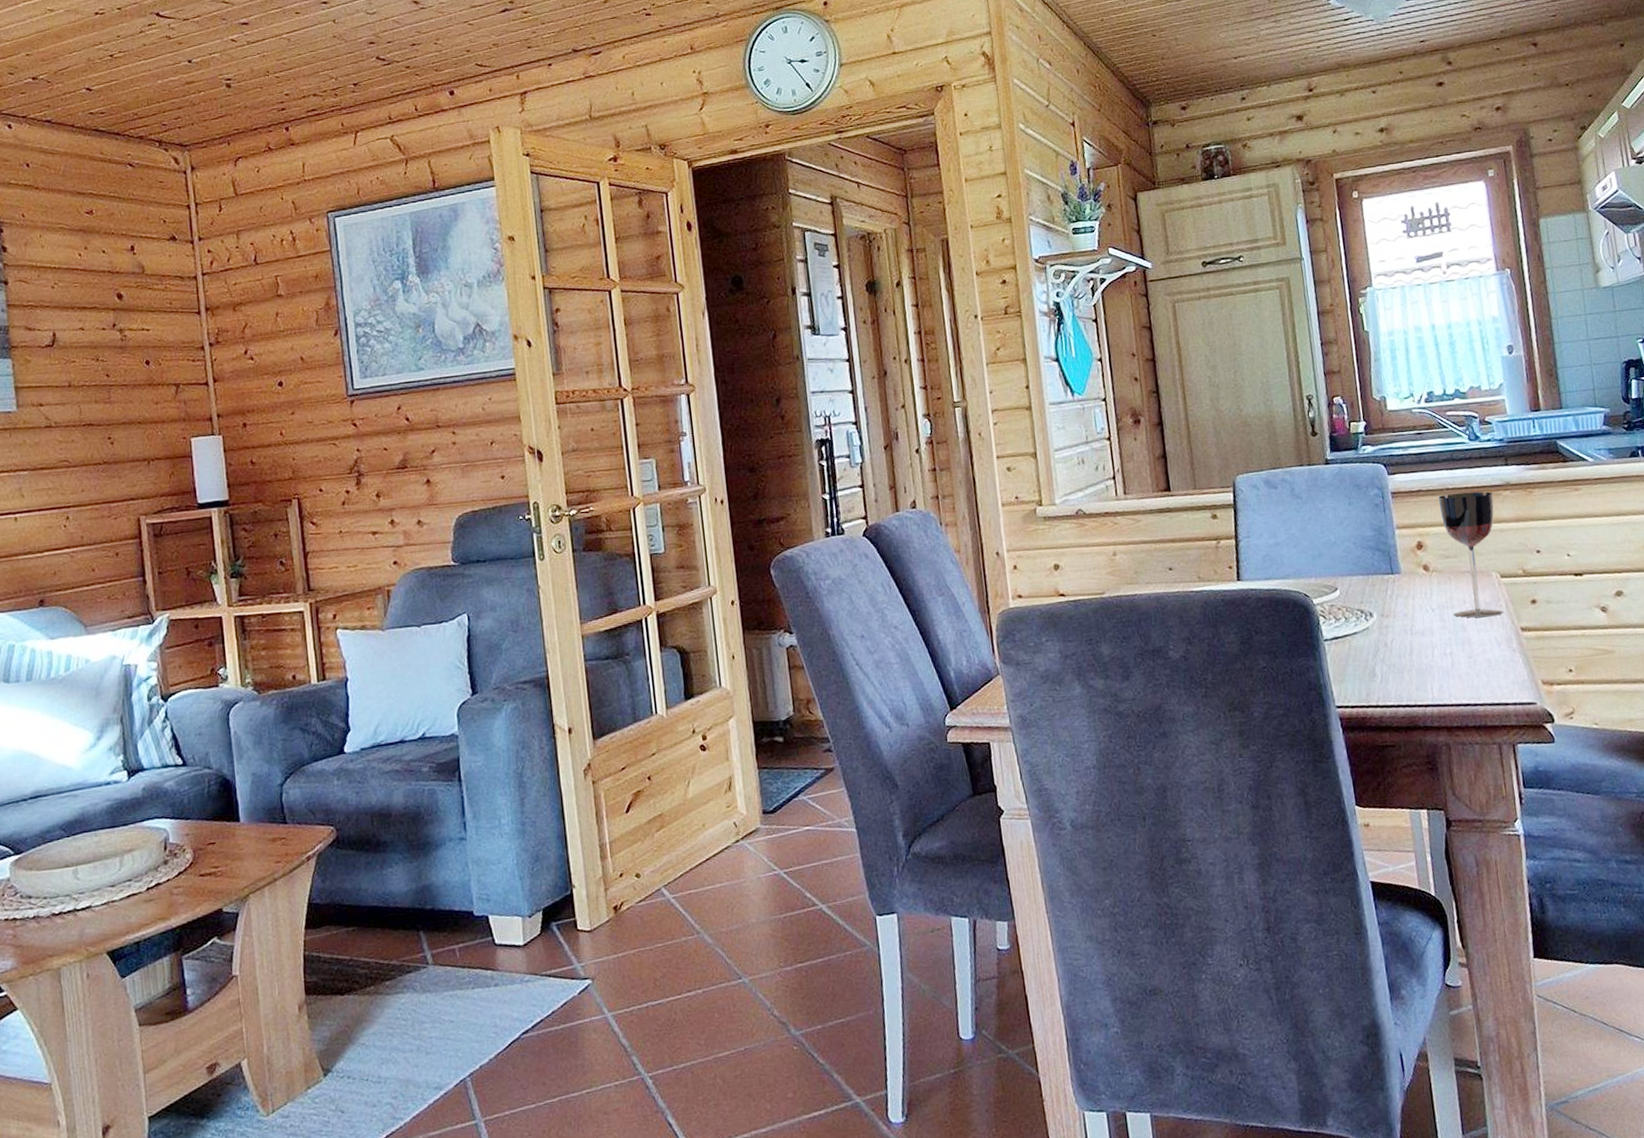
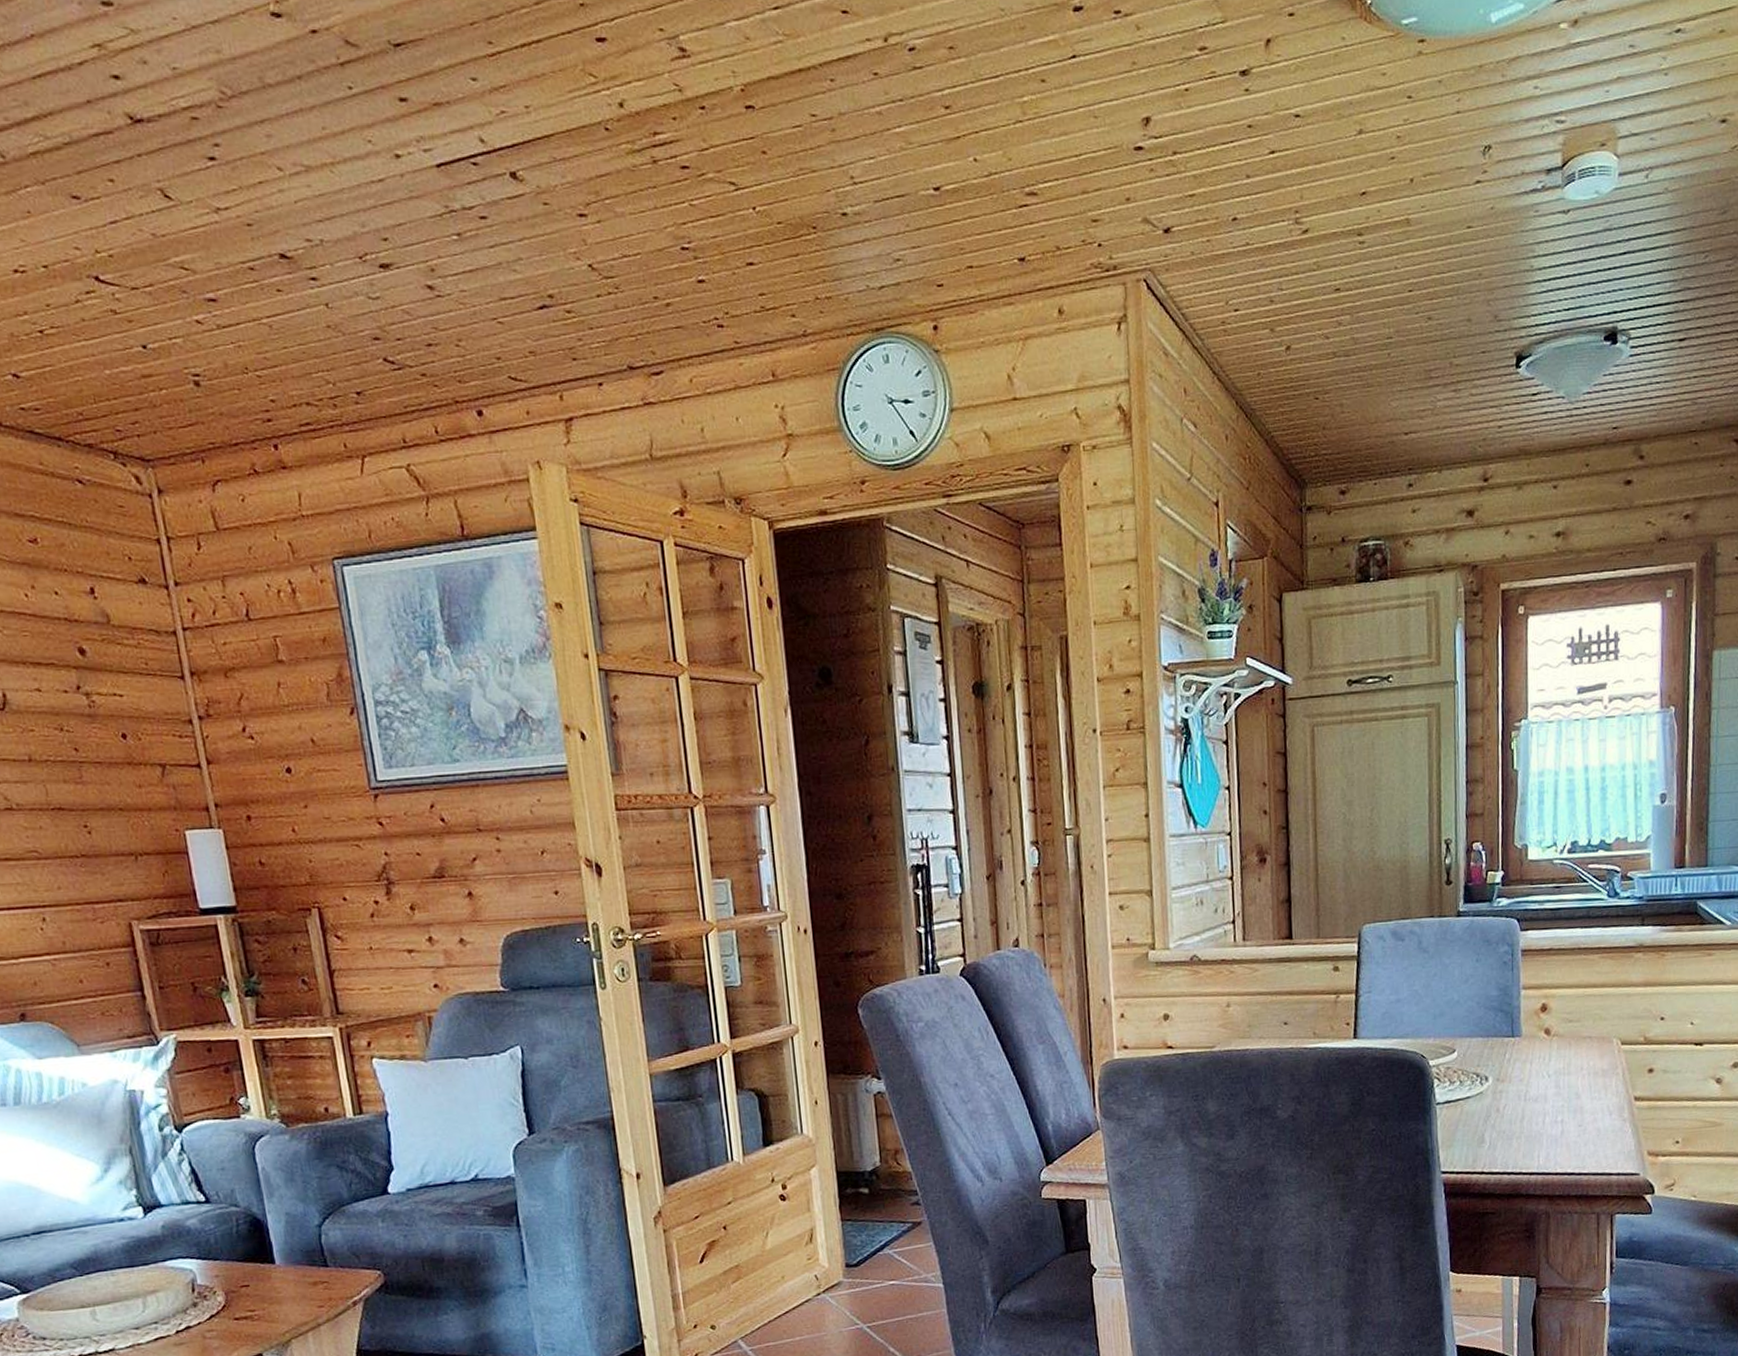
wineglass: present [1438,491,1503,618] -> none [1569,952,1625,1086]

